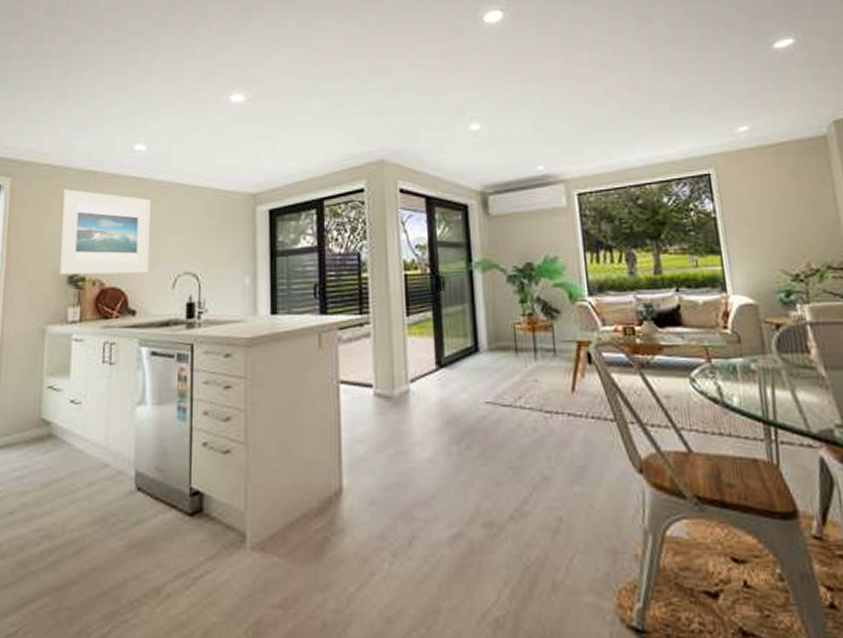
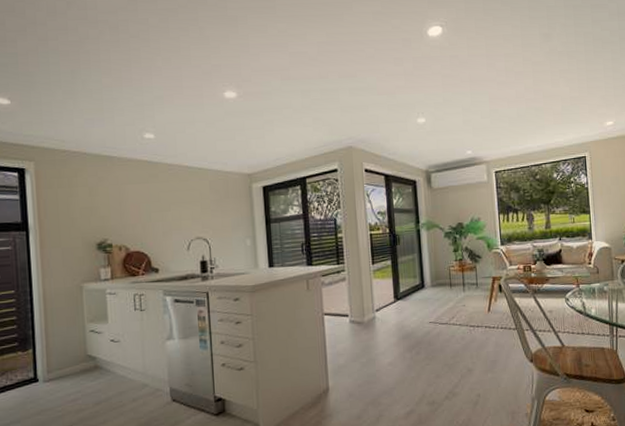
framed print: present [58,189,151,275] -> none [83,171,166,242]

